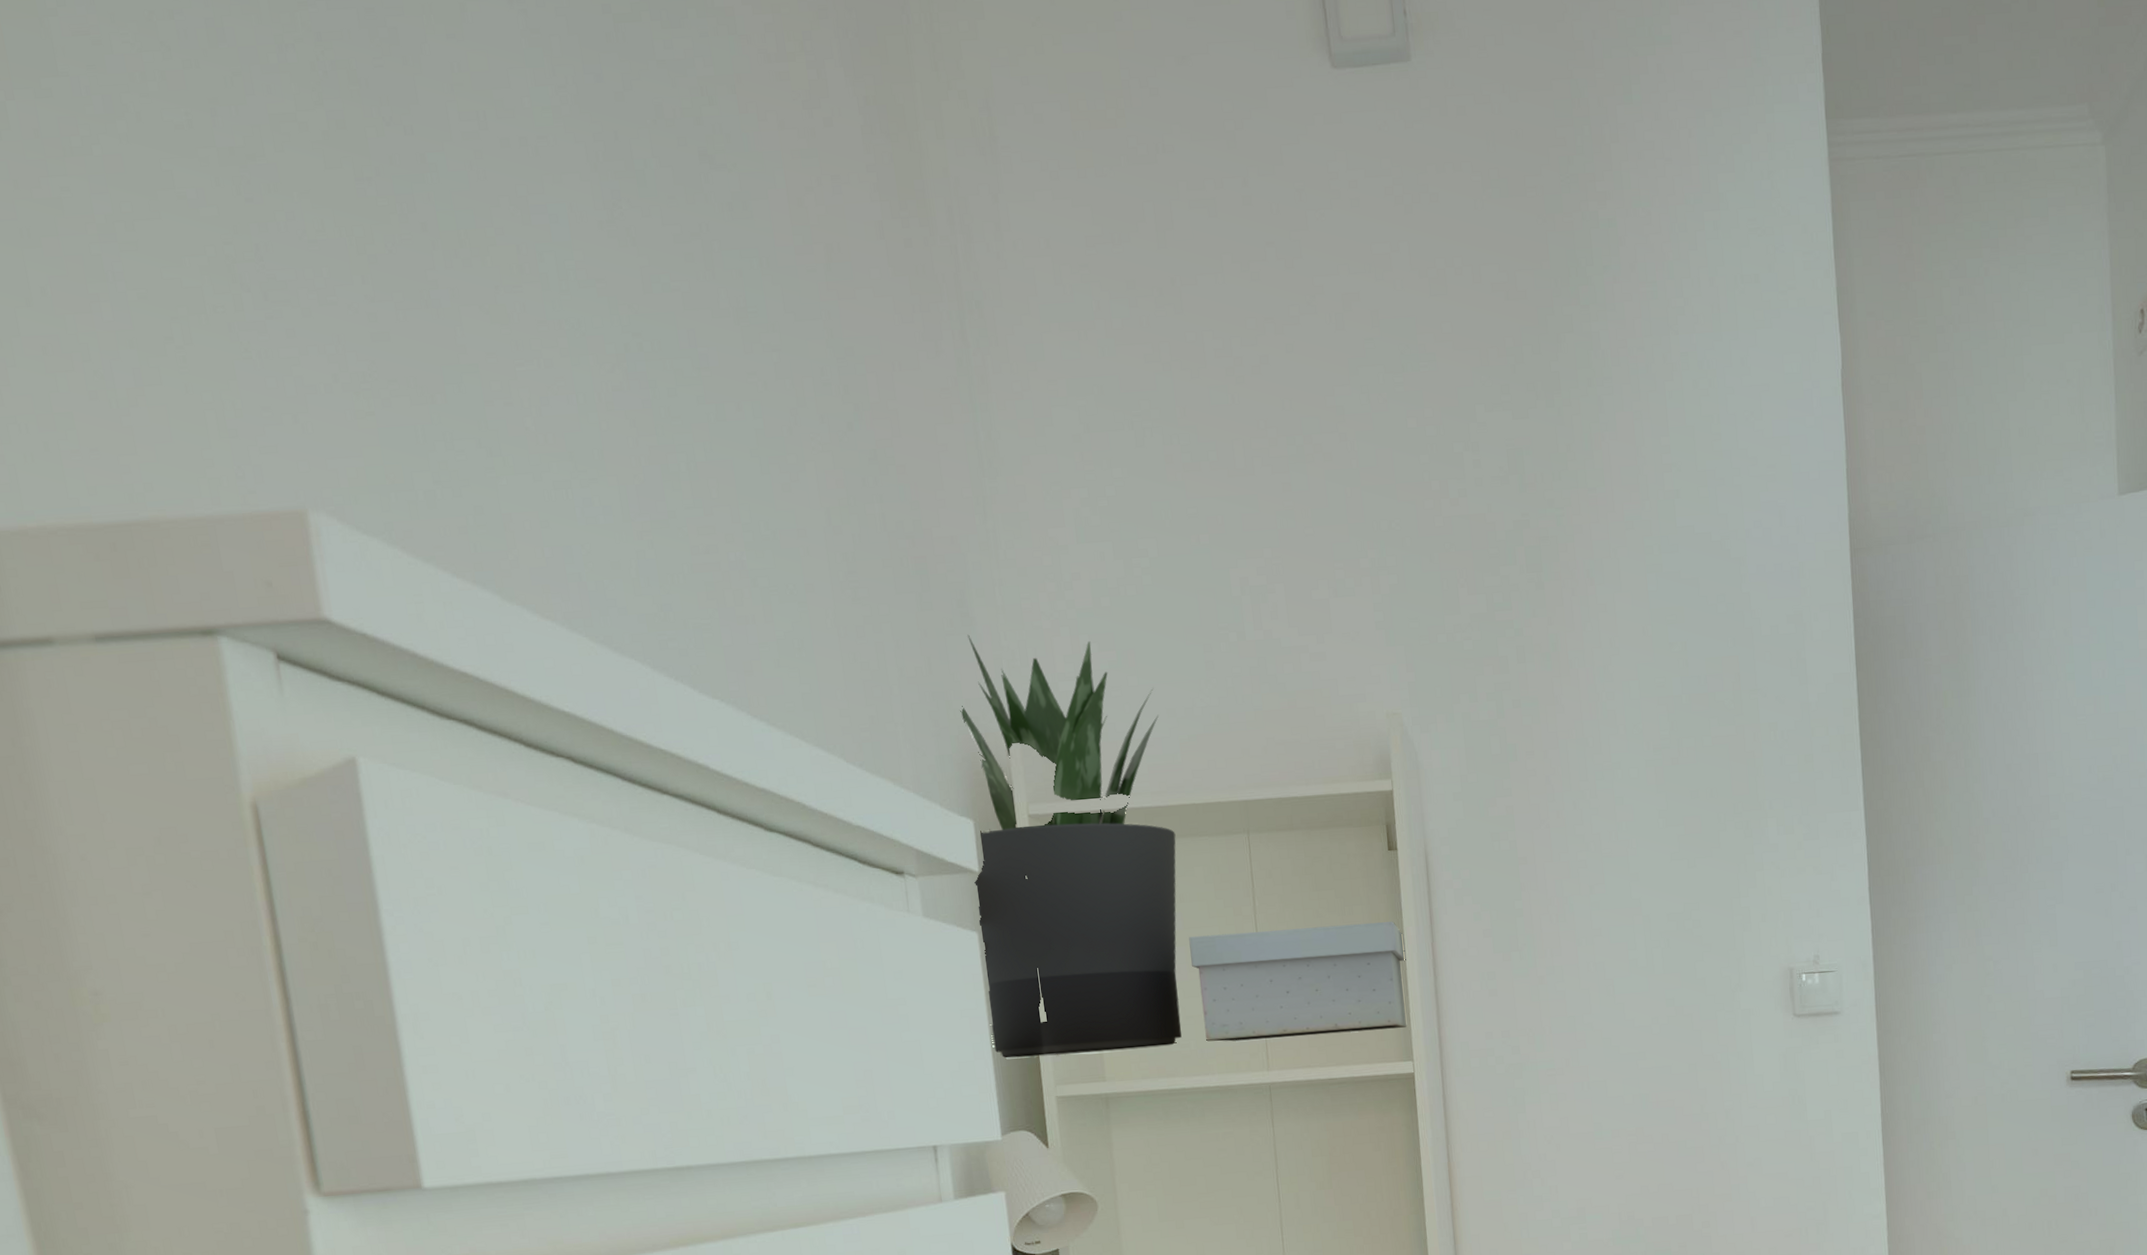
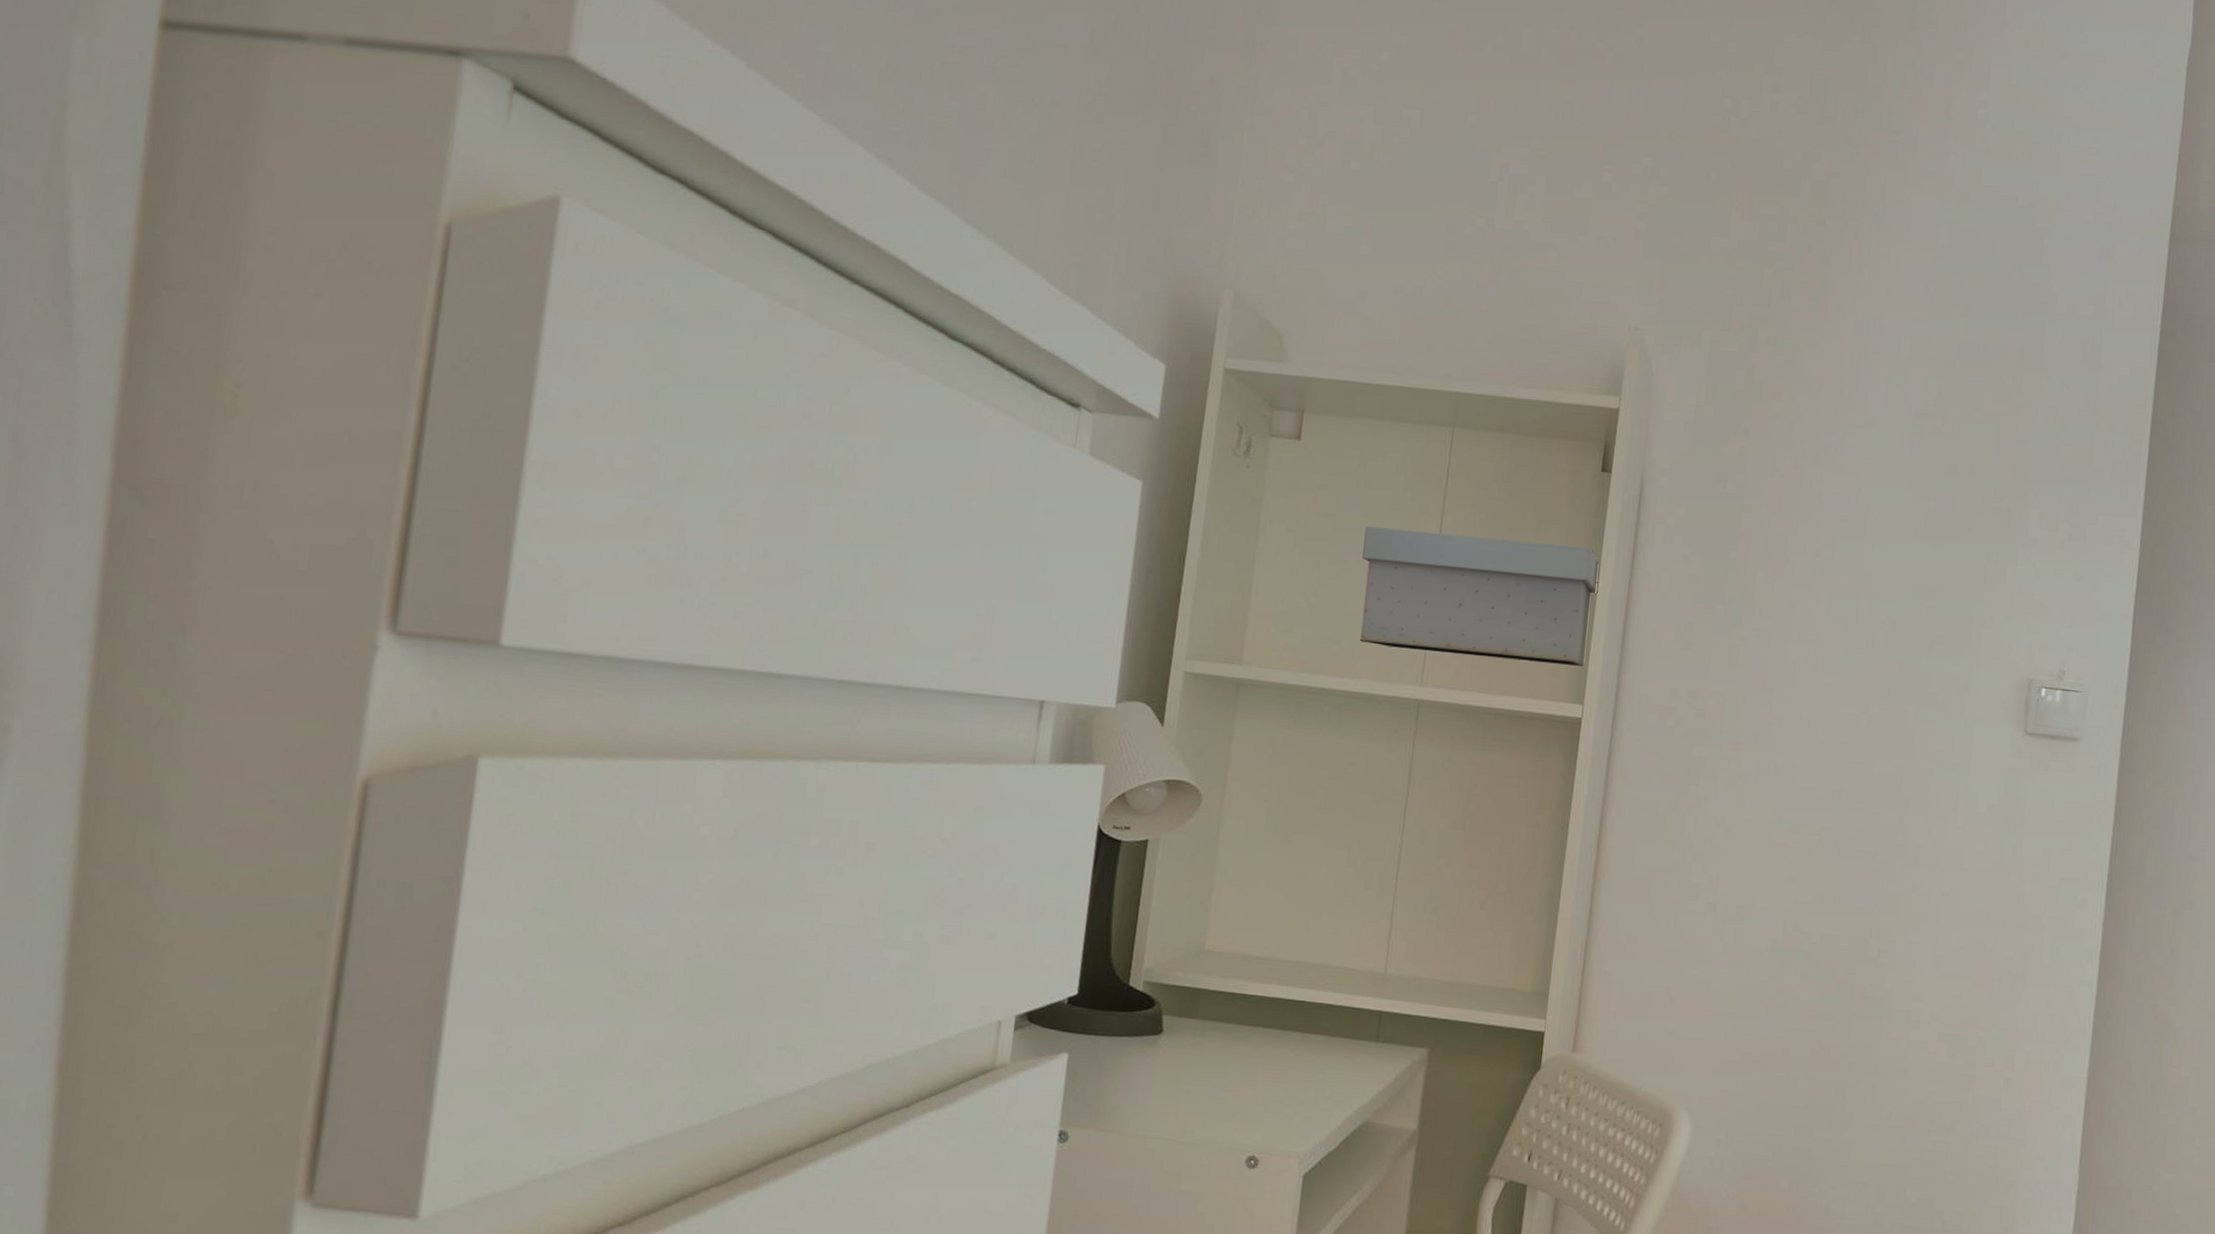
planter: present [960,634,1182,1058] -> none [1130,175,1386,640]

